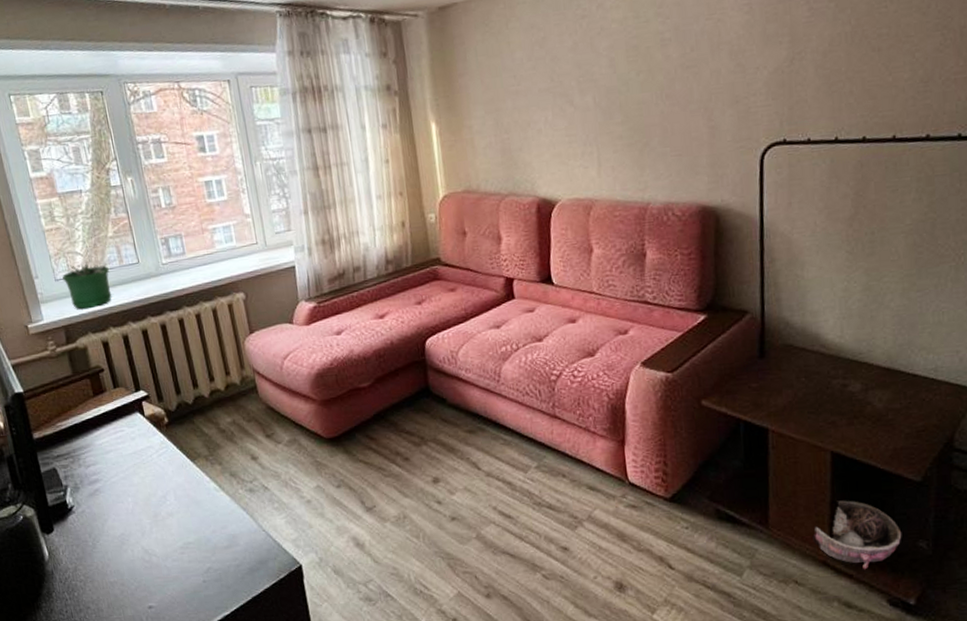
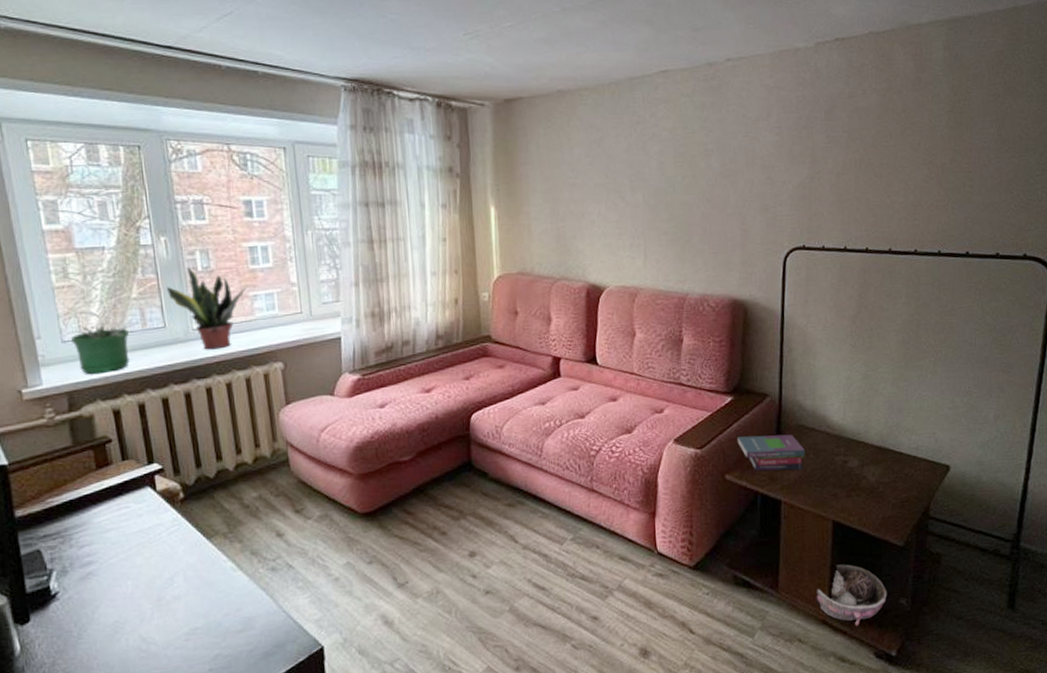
potted plant: none [137,206,207,283] -> present [167,268,248,350]
books: none [713,355,795,397] -> present [737,434,805,472]

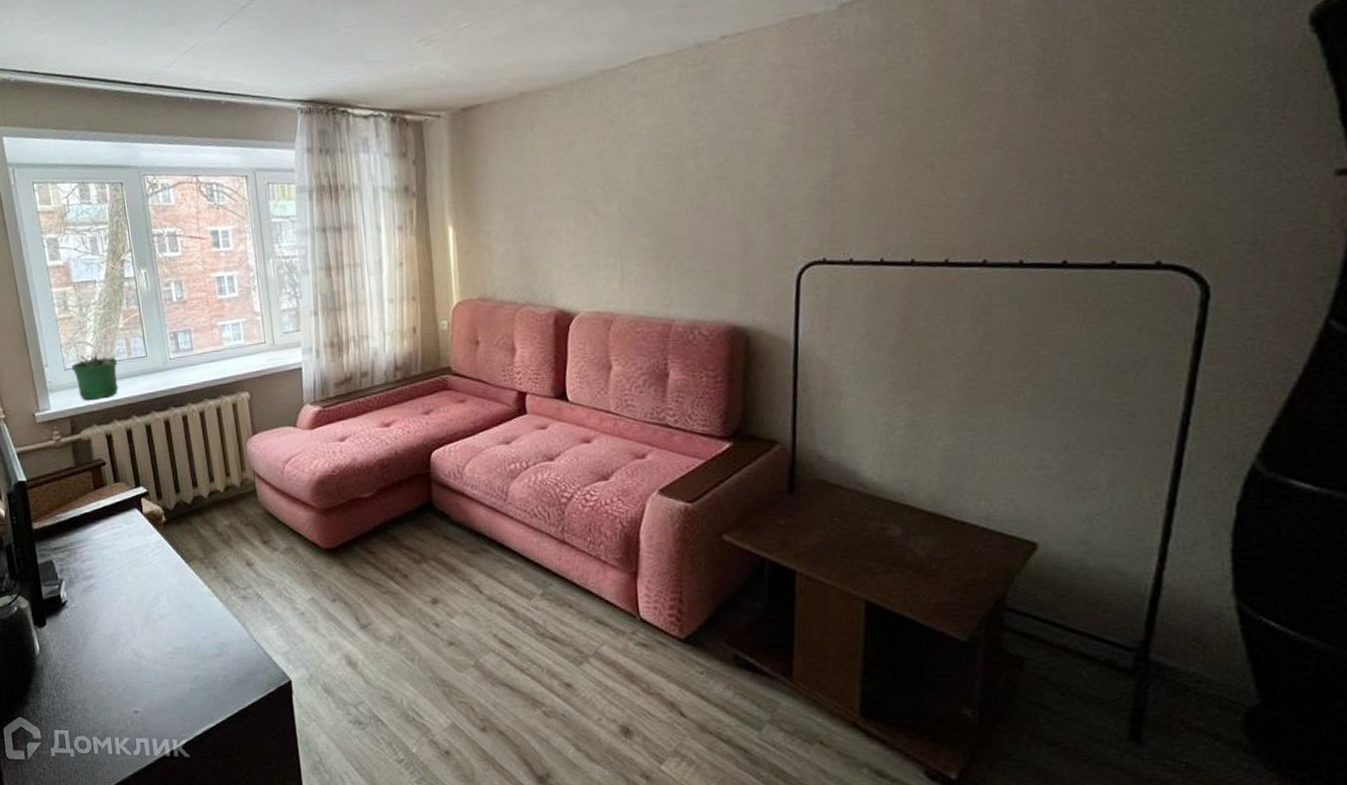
potted plant: present [167,268,248,350] -> none [147,299,216,379]
books: present [737,434,805,472] -> none [737,490,827,535]
decorative basket: present [815,564,887,627] -> none [841,656,944,736]

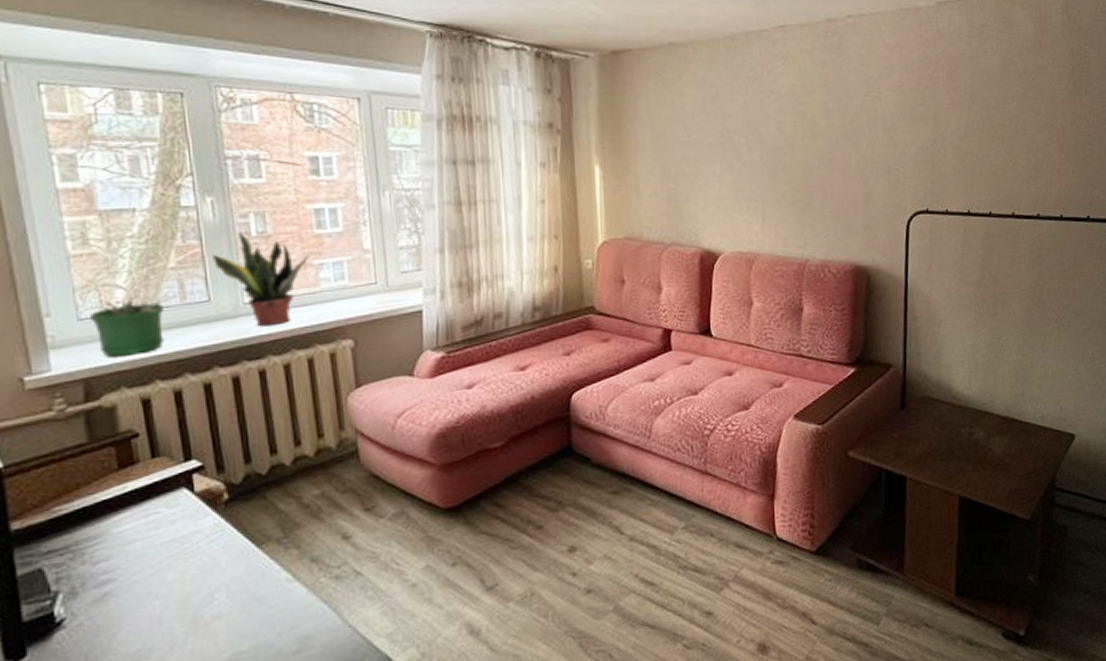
potted plant: none [147,299,216,379] -> present [213,233,312,327]

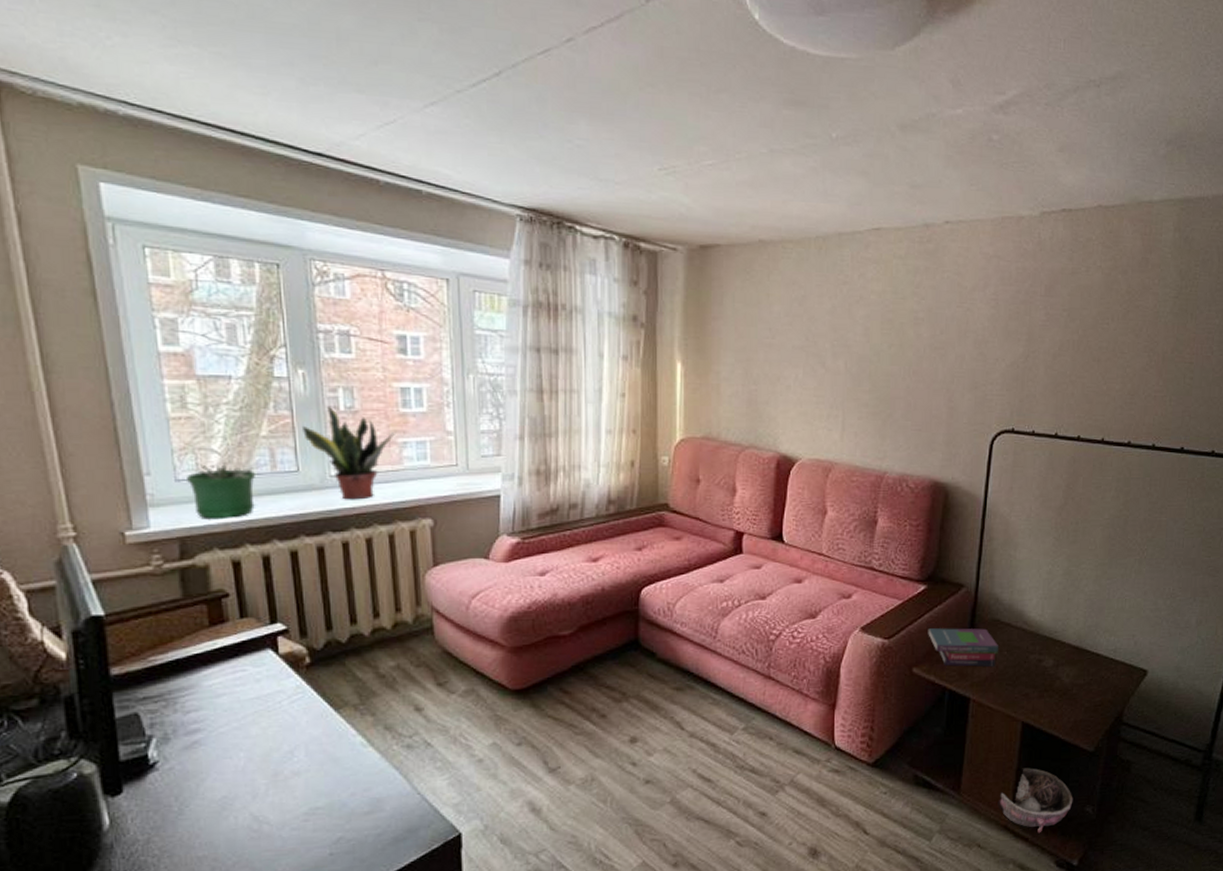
books: none [860,406,930,447] -> present [928,628,998,667]
decorative basket: none [941,541,1015,607] -> present [997,768,1073,834]

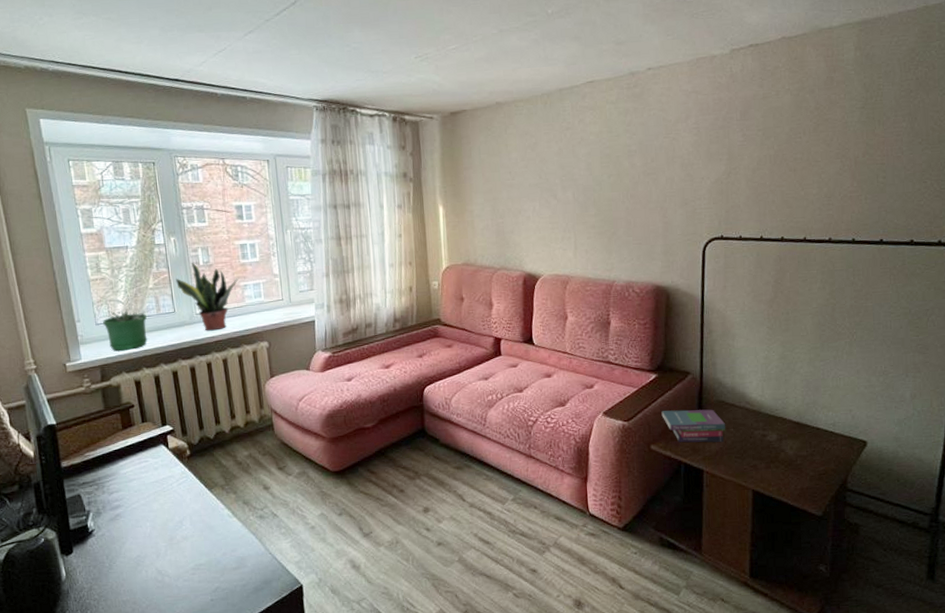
decorative basket: present [997,768,1073,834] -> none [736,530,807,590]

